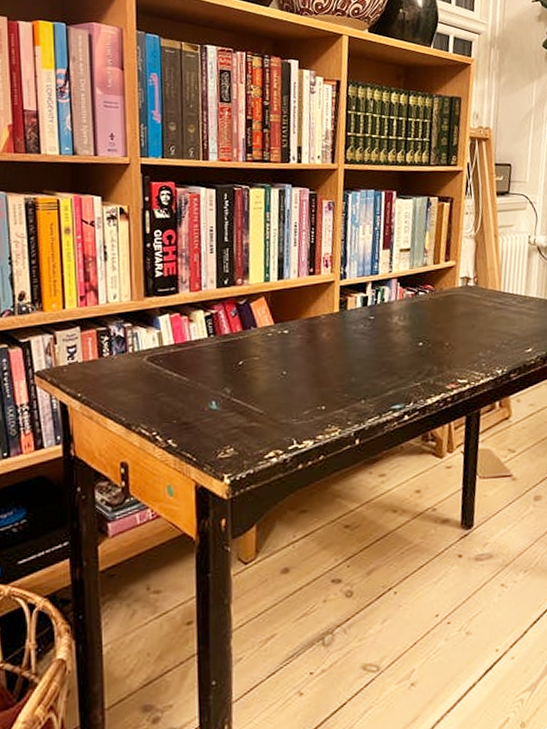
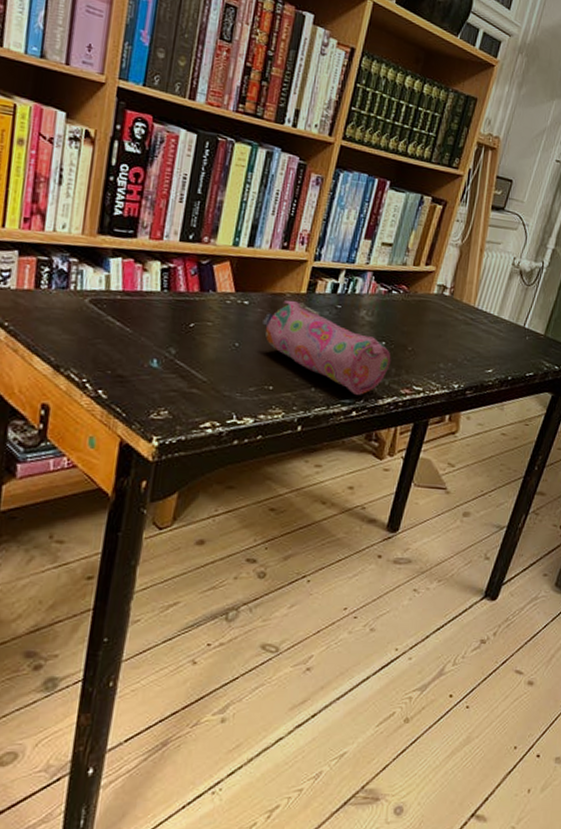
pencil case: none [304,321,432,399] -> present [263,300,391,395]

